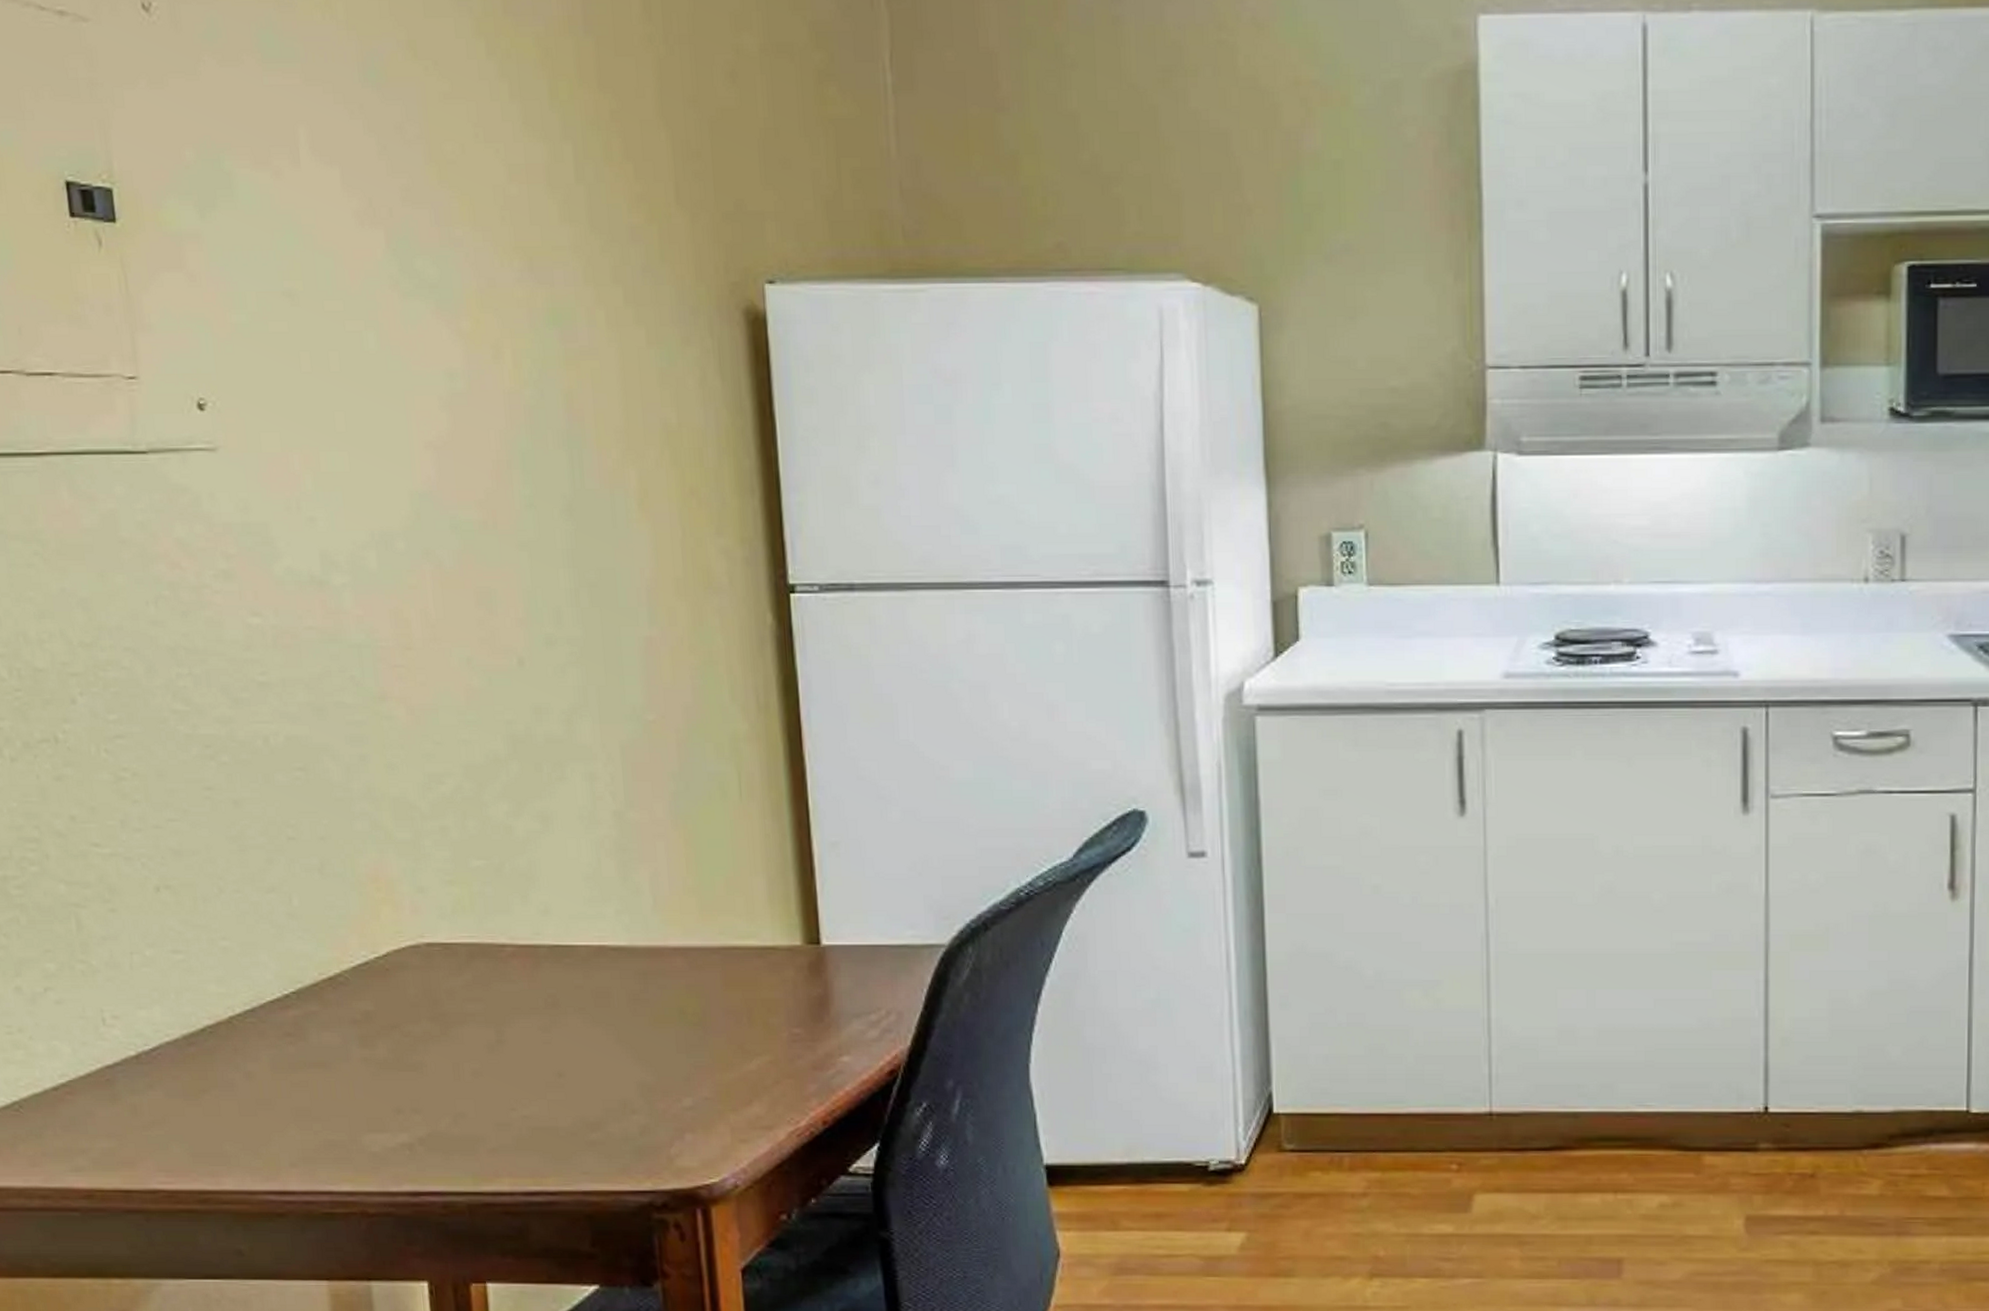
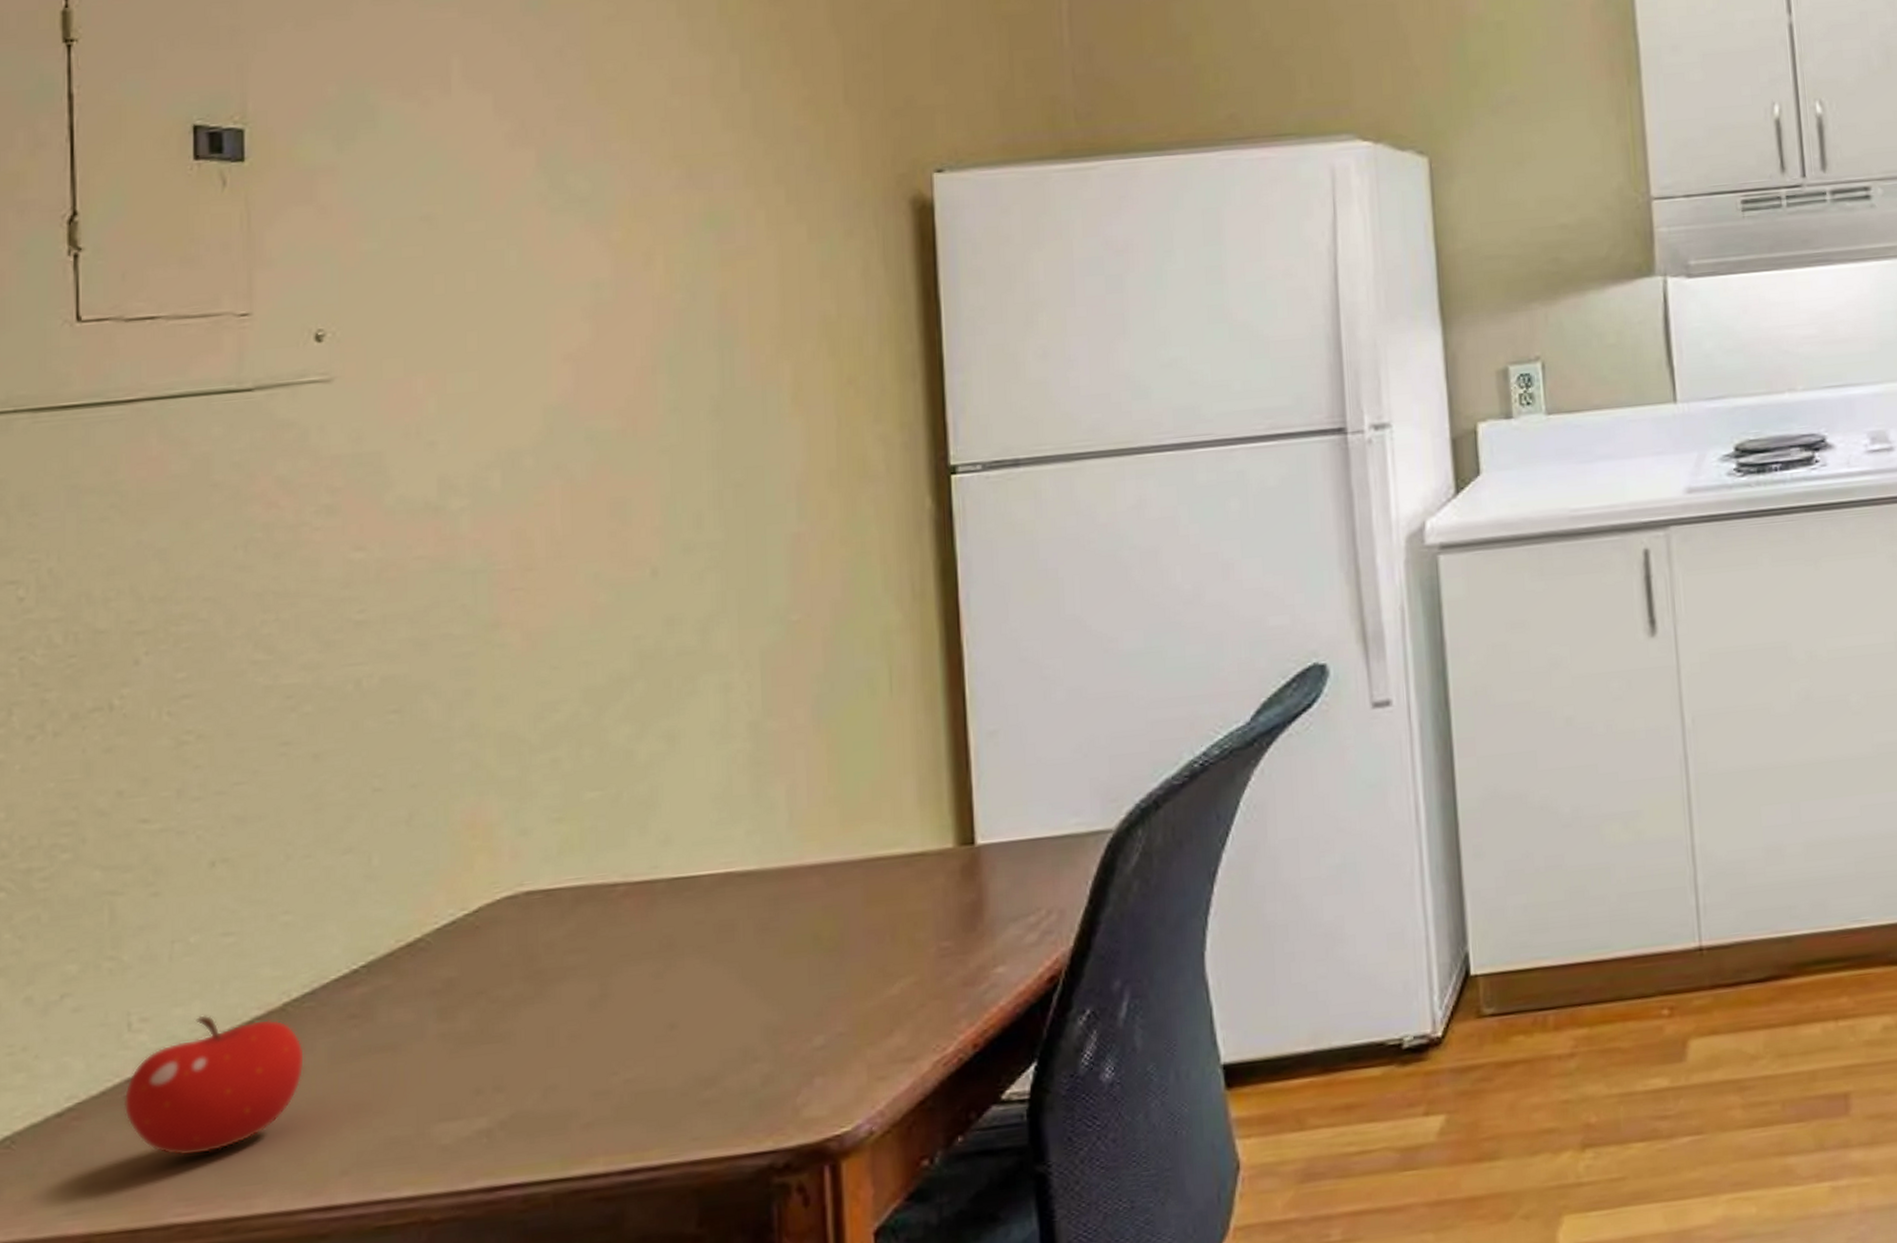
fruit: none [105,1019,252,1136] -> present [123,1015,305,1156]

